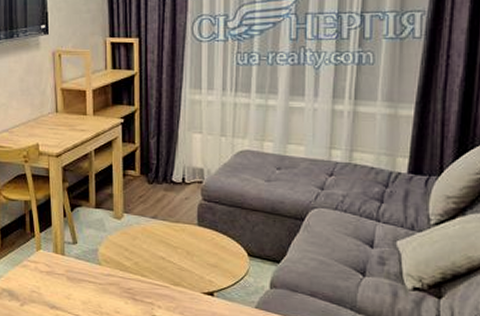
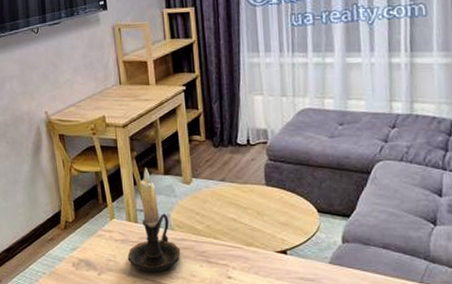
candle holder: none [52,200,107,307] -> present [127,168,181,273]

